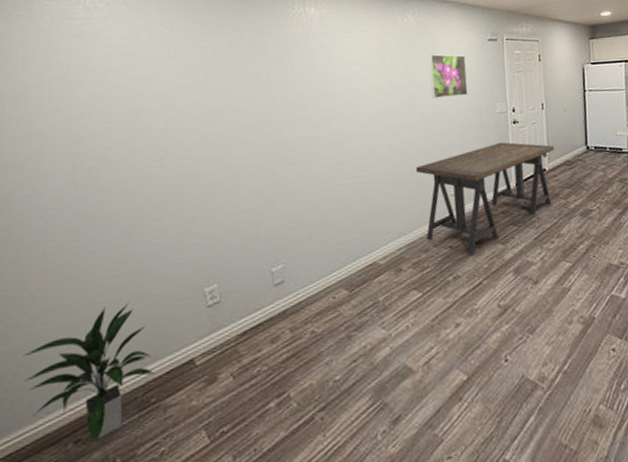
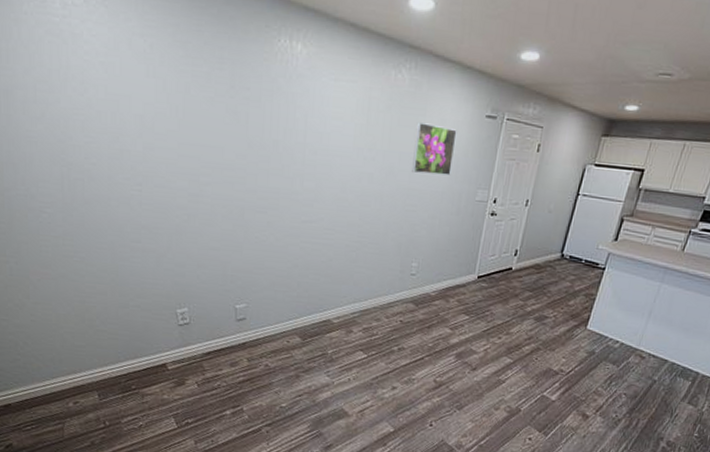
indoor plant: present [24,301,154,443] -> none [31,306,134,407]
desk: present [416,142,555,255] -> none [380,232,528,333]

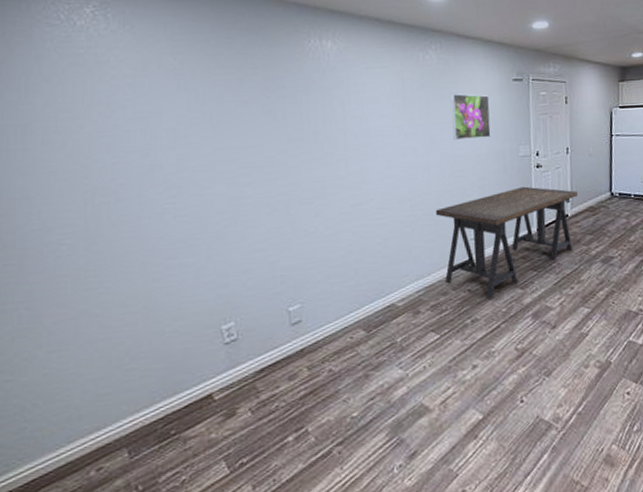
desk: none [380,232,528,333] -> present [436,186,578,299]

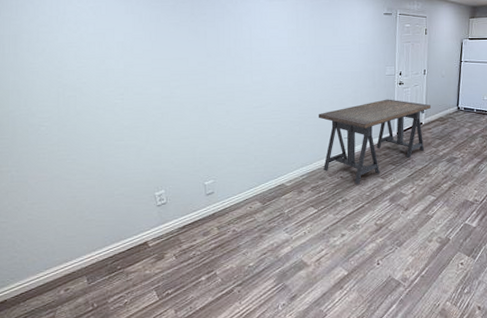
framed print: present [450,94,491,140] -> none [334,23,365,60]

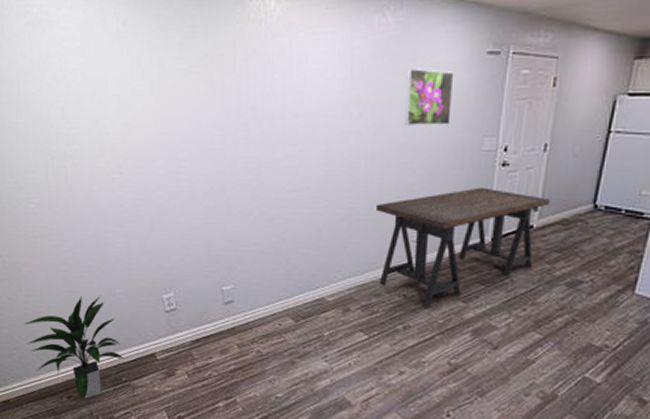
indoor plant: none [27,197,119,292] -> present [24,295,124,402]
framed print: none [334,23,365,60] -> present [405,69,454,125]

